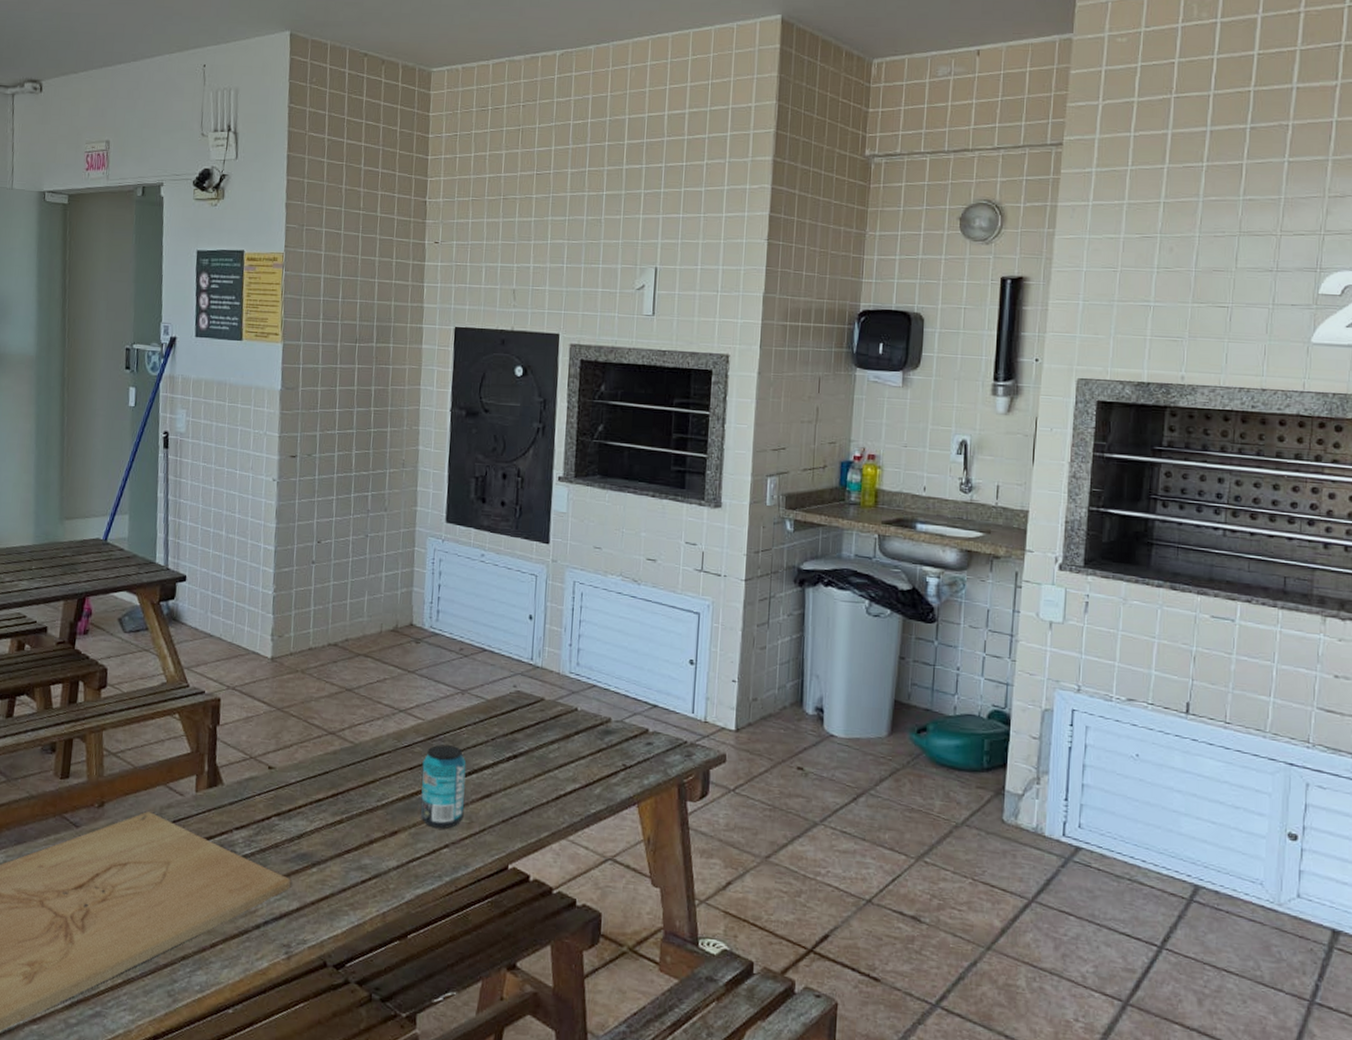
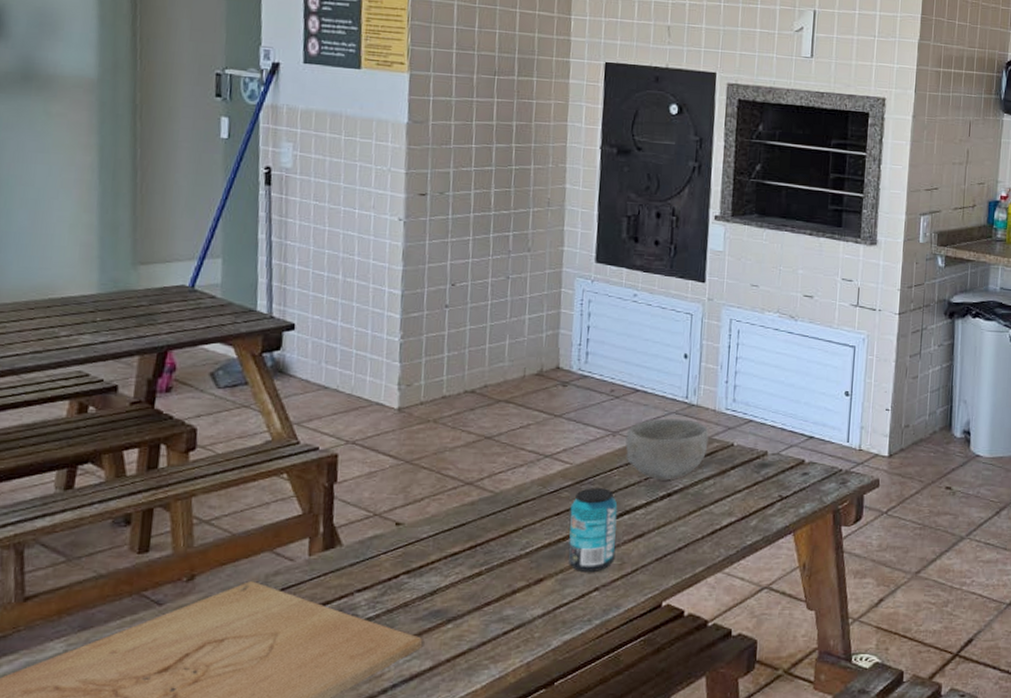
bowl: none [473,679,553,742] -> present [625,418,709,480]

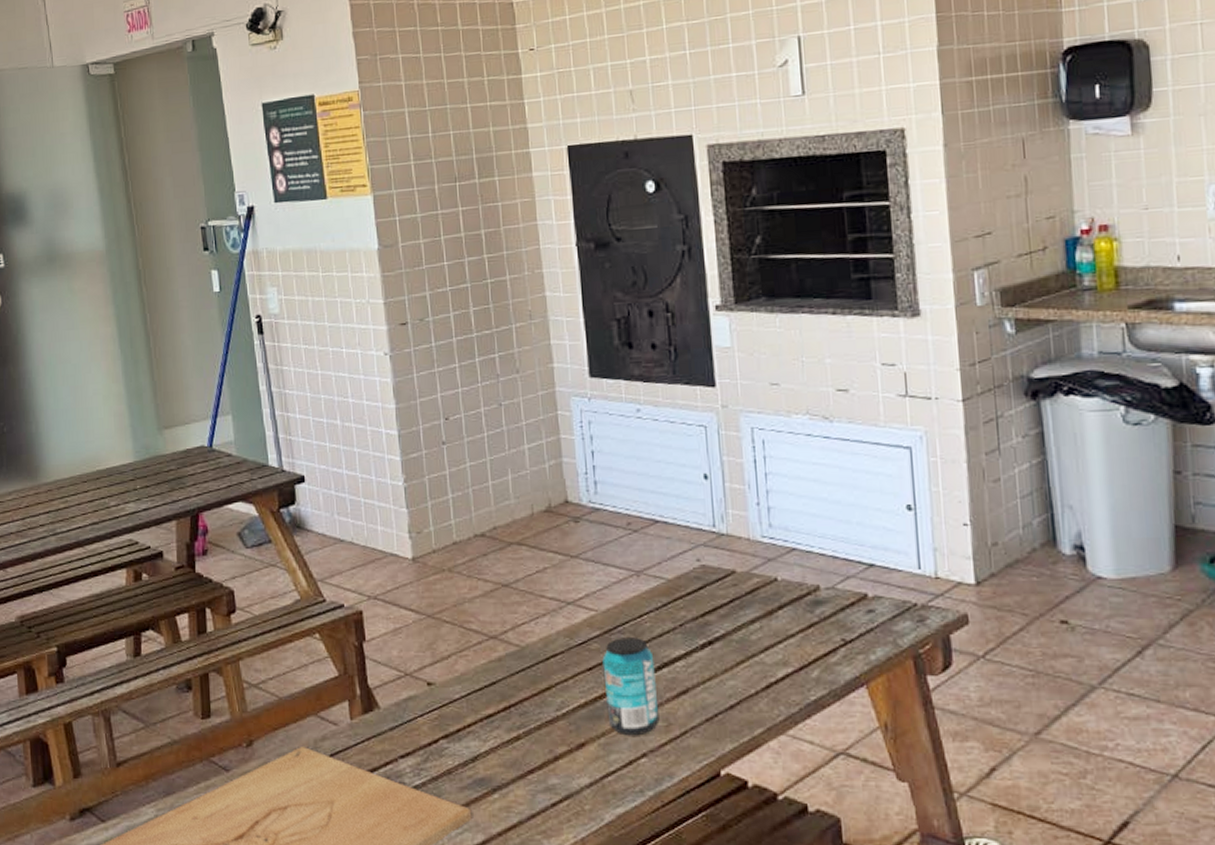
bowl: present [625,418,709,480] -> none [651,552,747,626]

